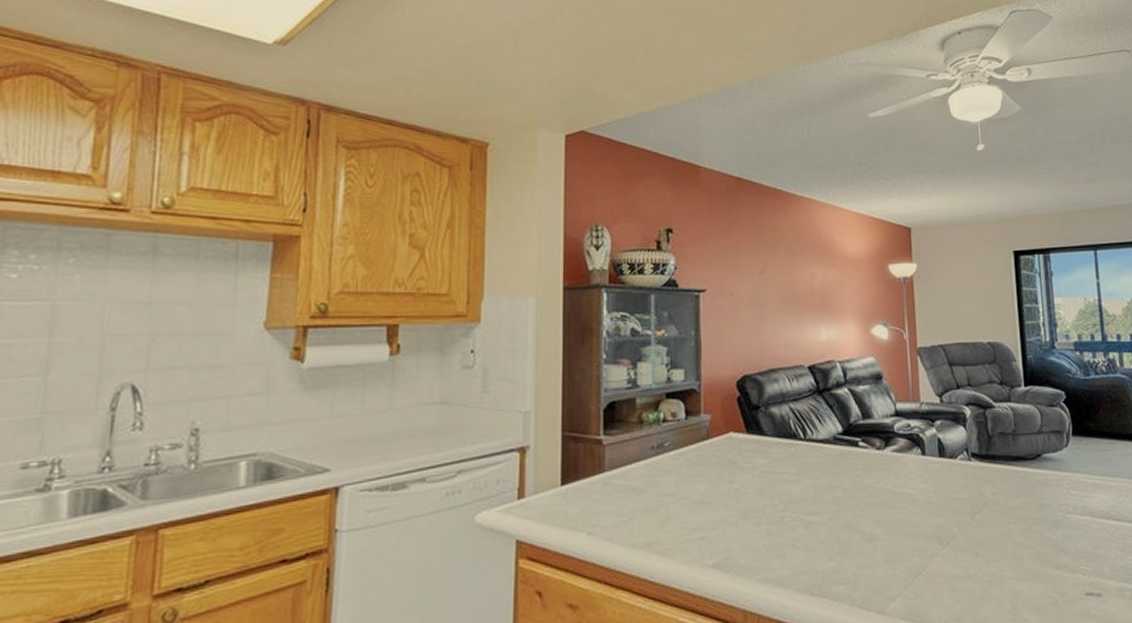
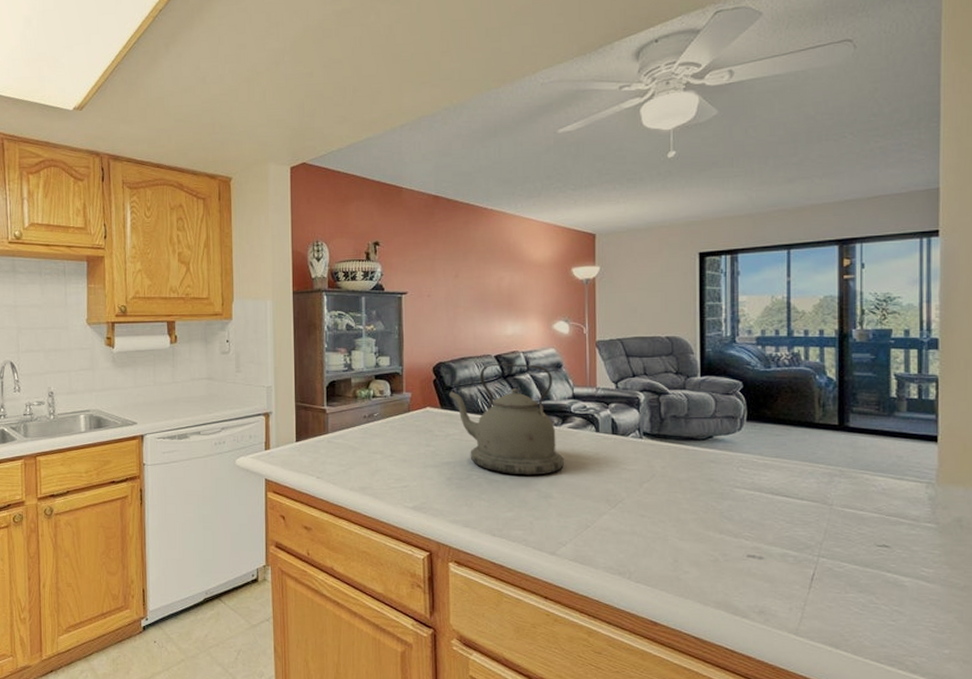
kettle: none [755,375,889,514] -> present [448,363,564,476]

